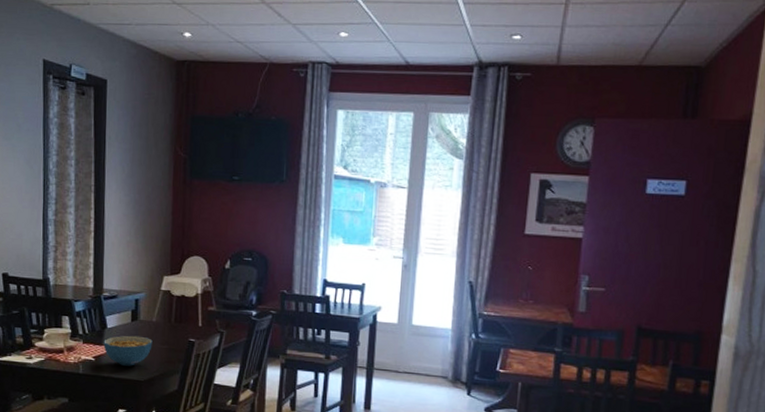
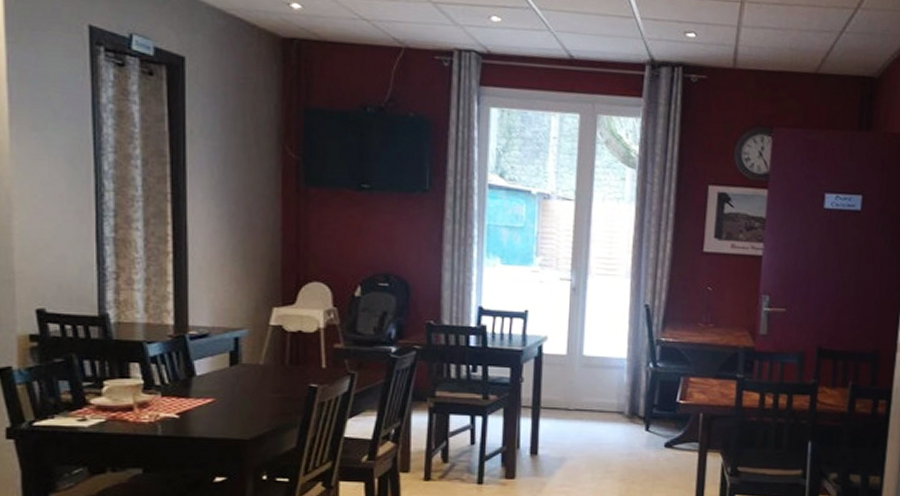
cereal bowl: present [103,335,153,366] -> none [191,383,260,422]

